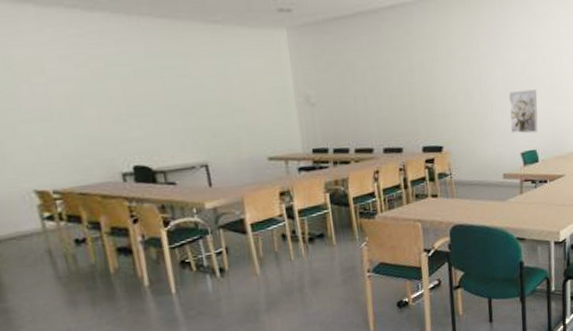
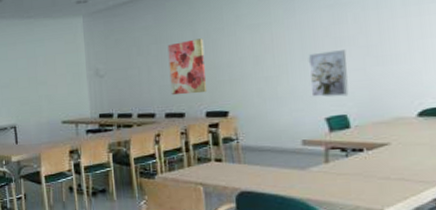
wall art: none [384,68,423,129] -> present [167,38,207,96]

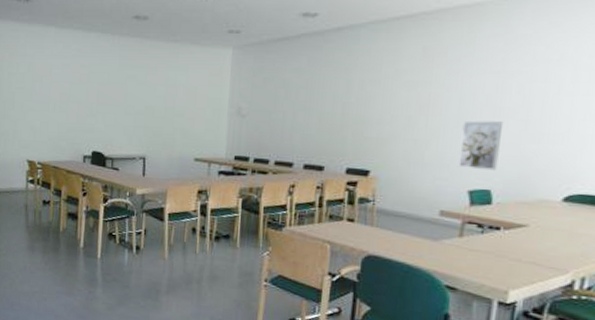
wall art: present [167,38,207,96] -> none [313,89,357,148]

